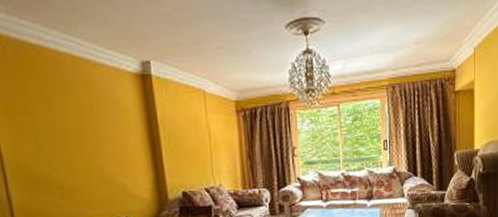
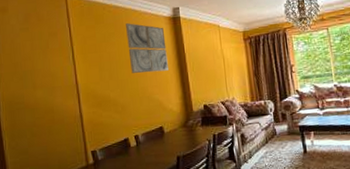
wall art: none [73,77,135,148] -> present [126,23,168,73]

